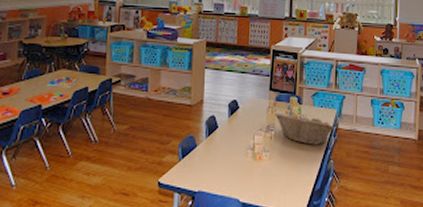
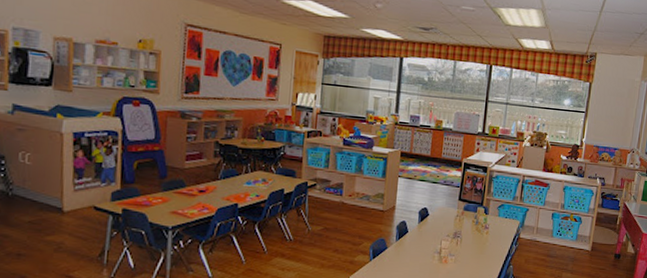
fruit basket: present [275,113,335,145] -> none [462,221,517,252]

